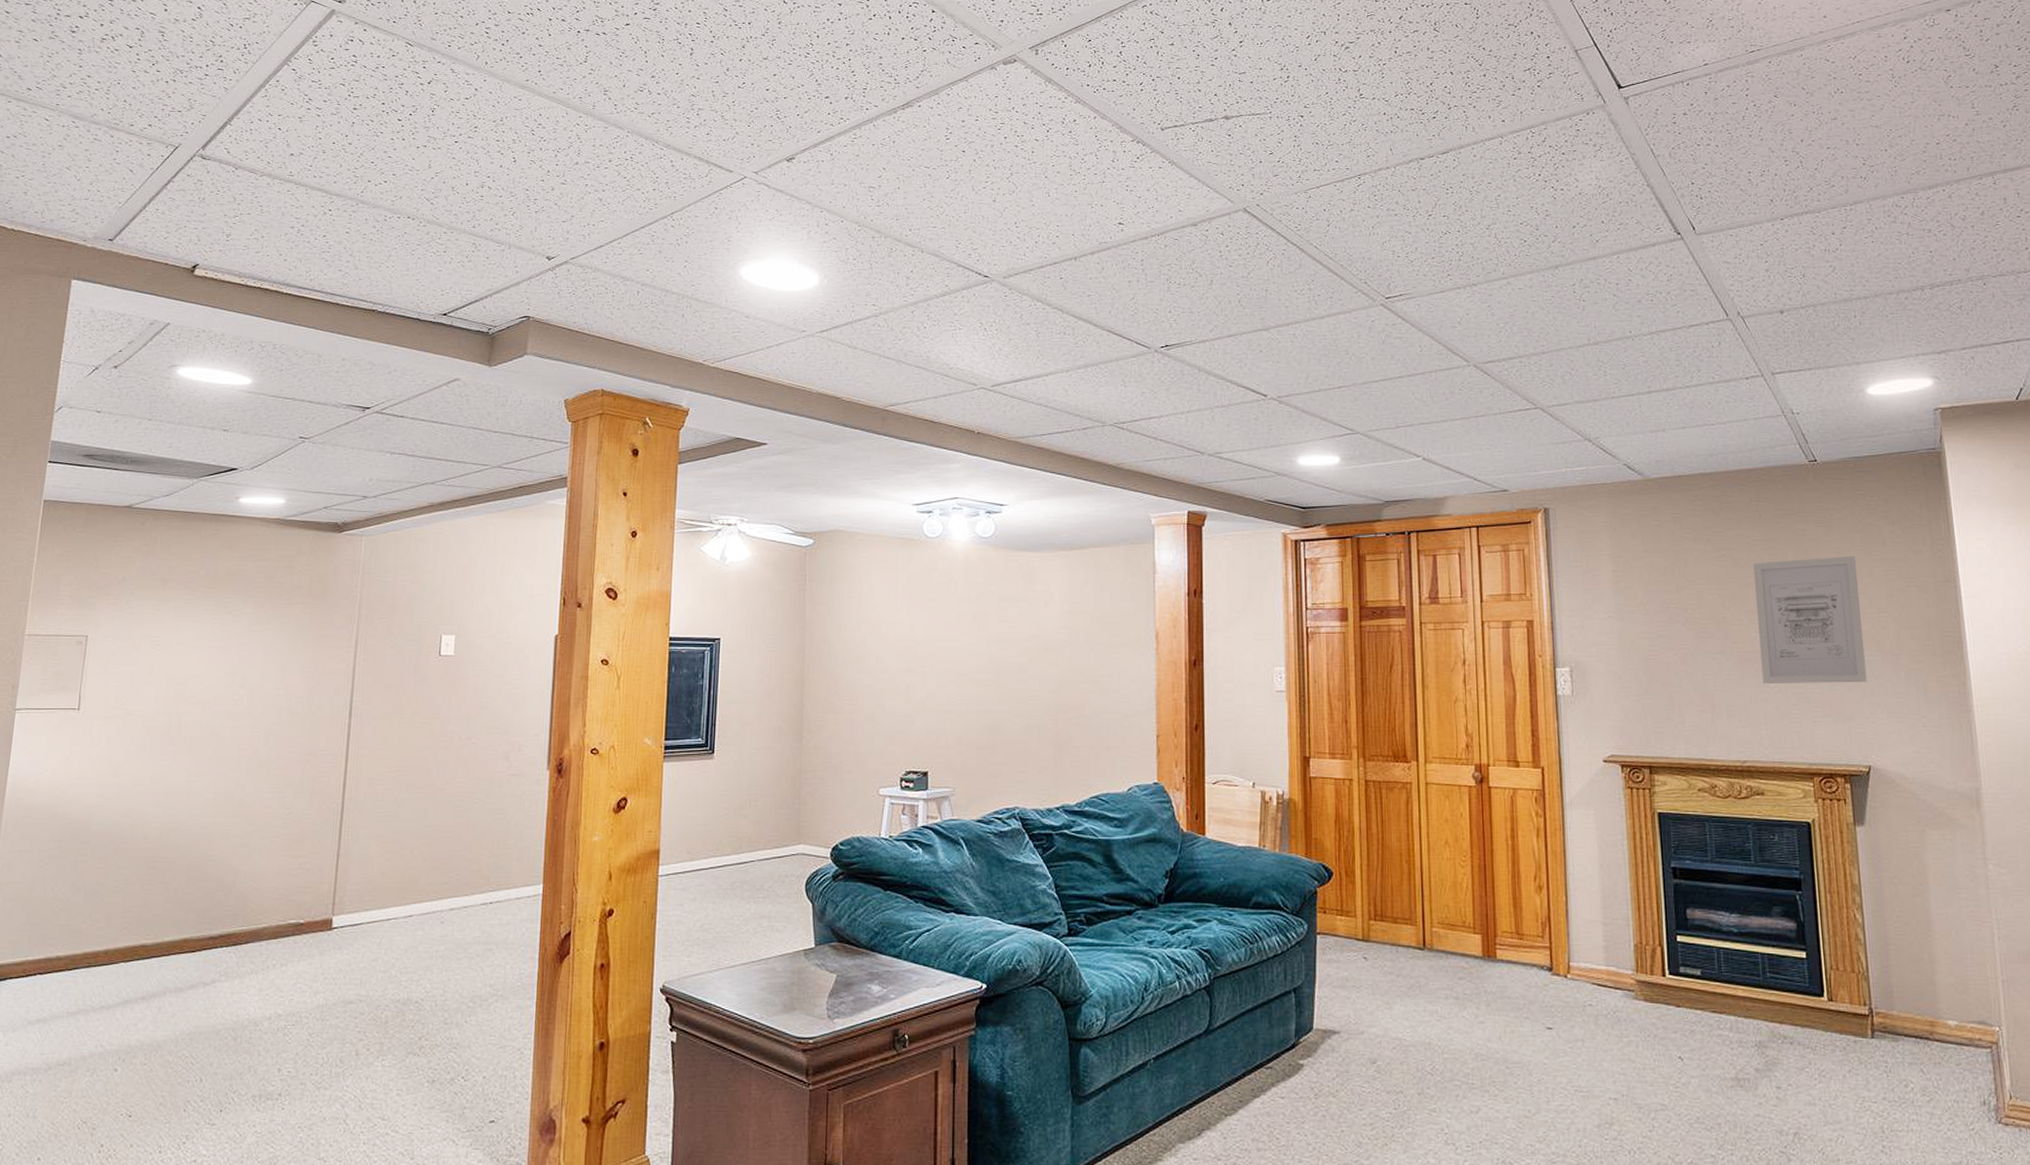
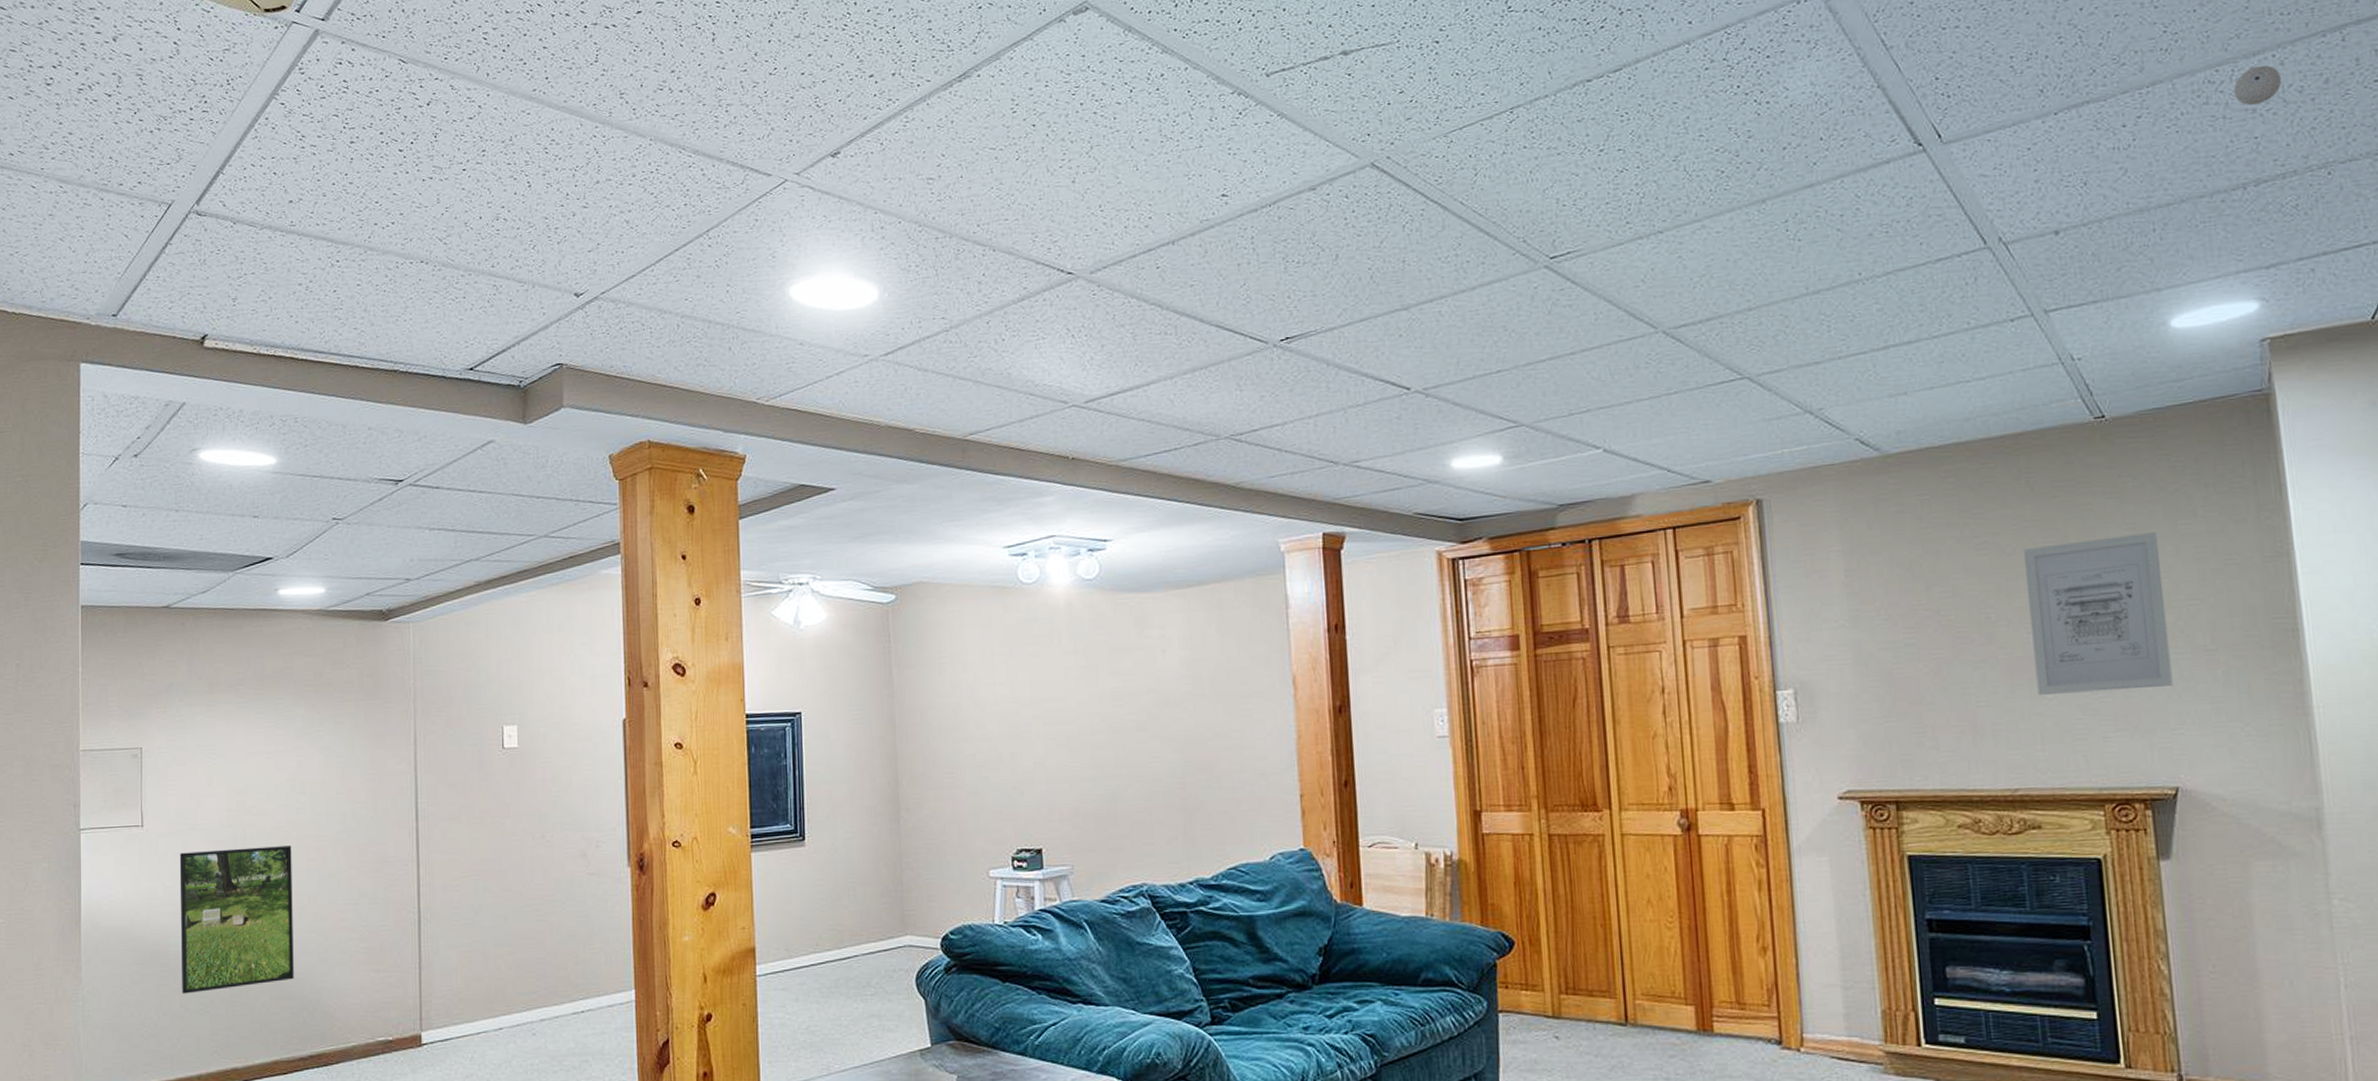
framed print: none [99,735,225,871] -> present [179,846,294,994]
eyeball: none [1915,196,1950,227] -> present [2234,65,2282,106]

